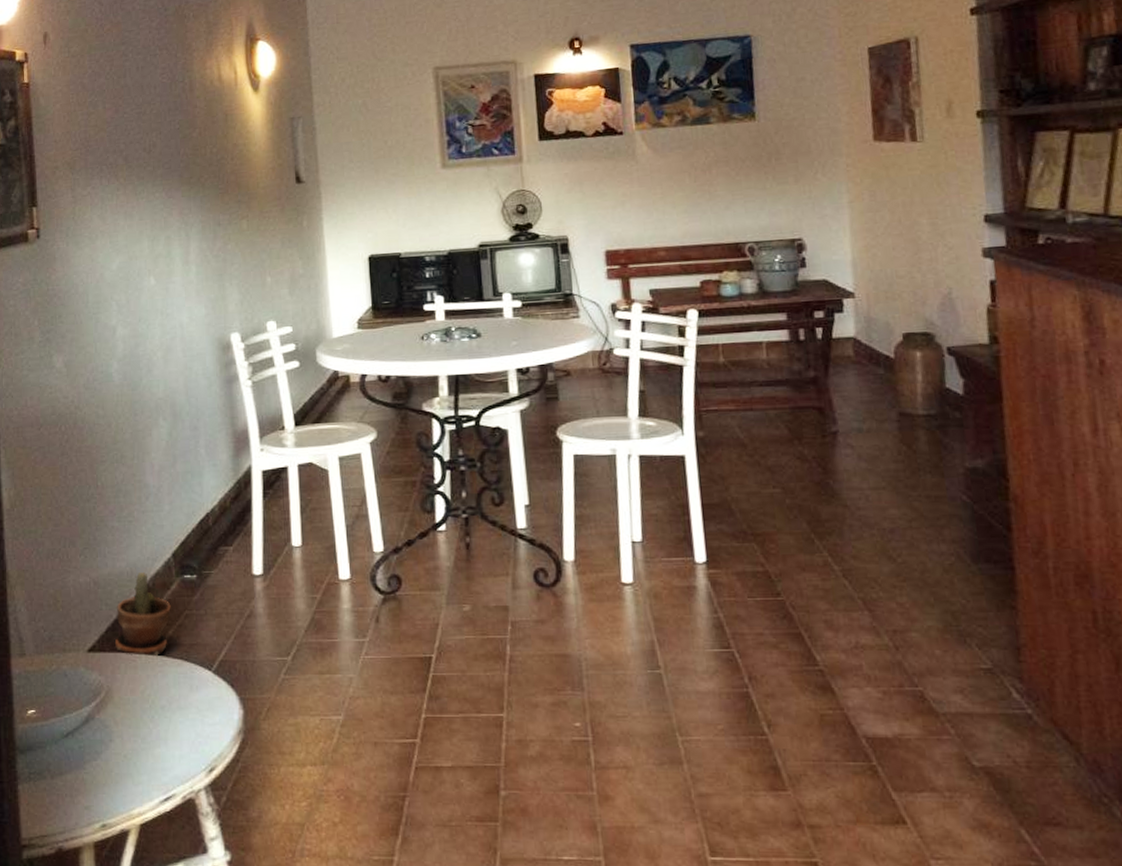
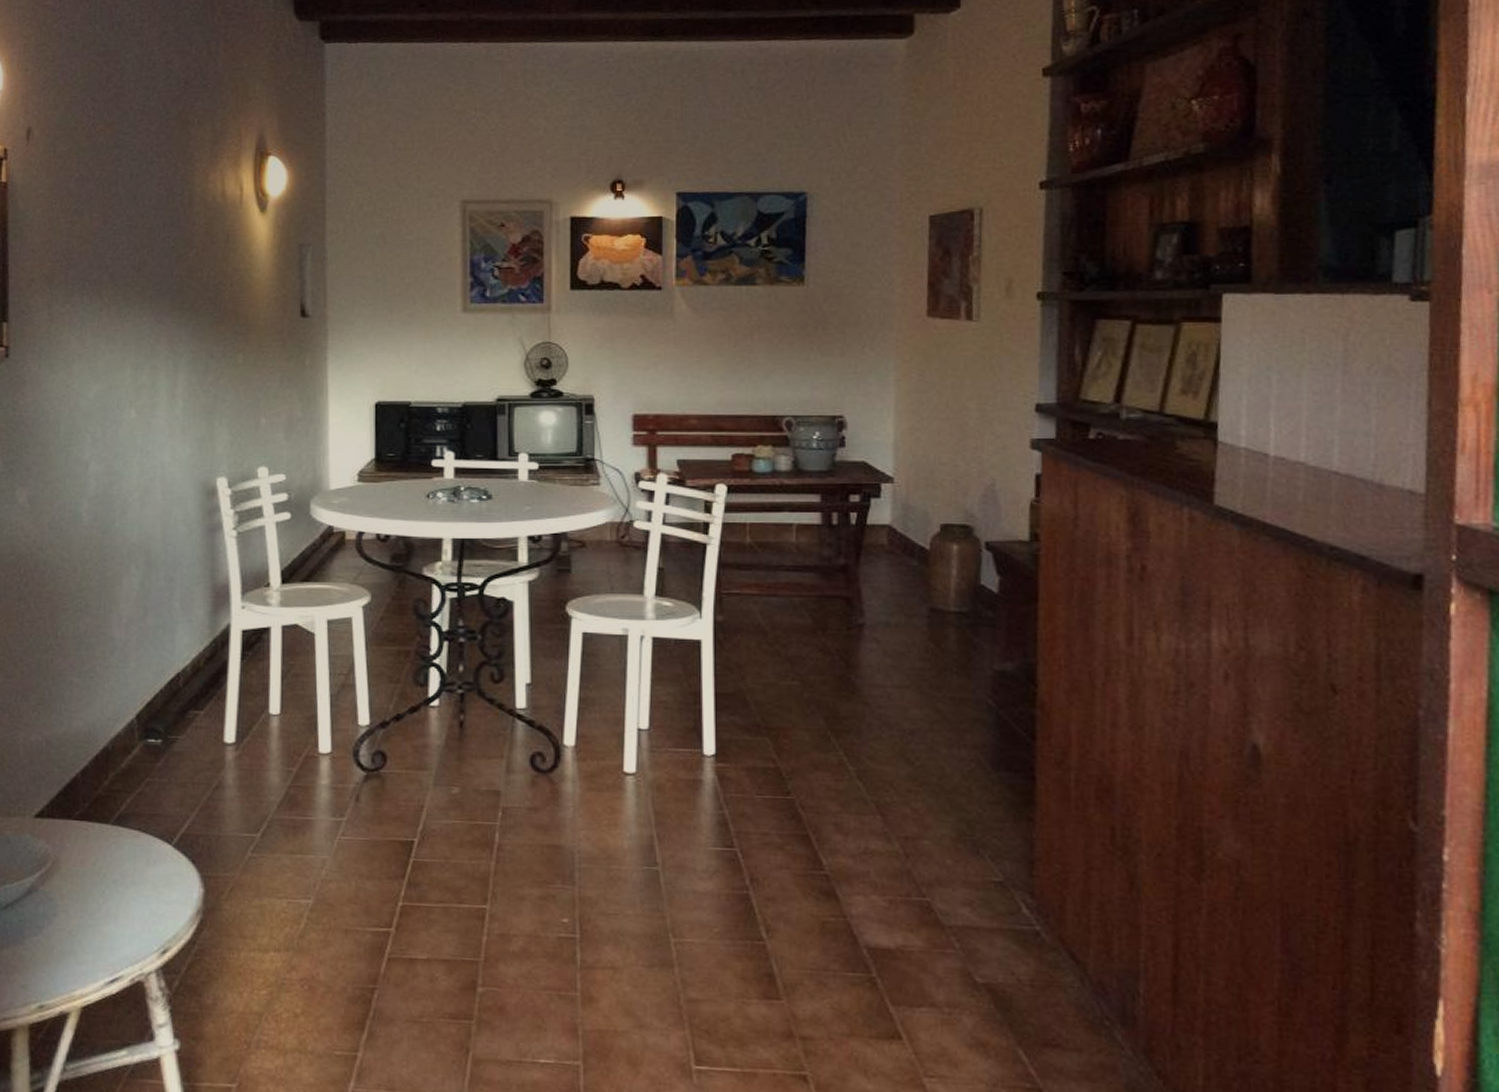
potted plant: present [114,573,171,657] -> none [65,734,131,826]

